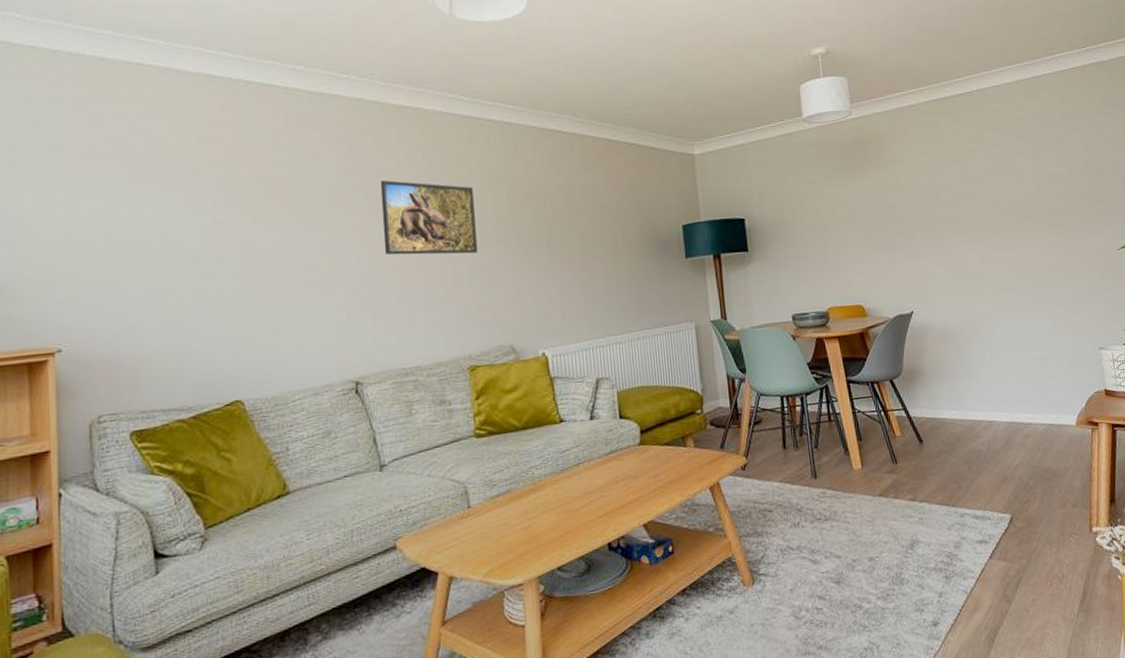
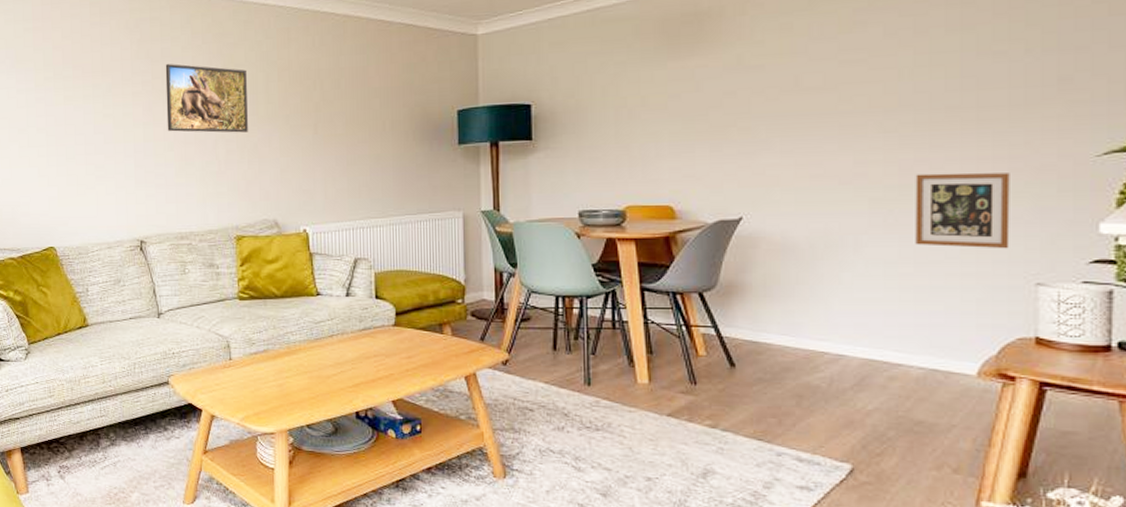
picture frame: none [1019,264,1081,325] -> present [915,173,1010,249]

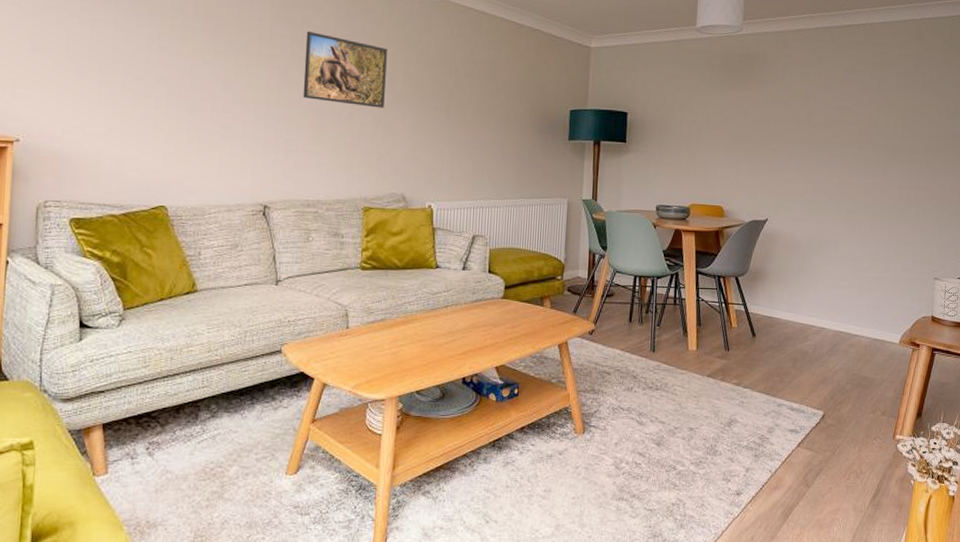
picture frame: present [915,173,1010,249] -> none [871,195,925,253]

